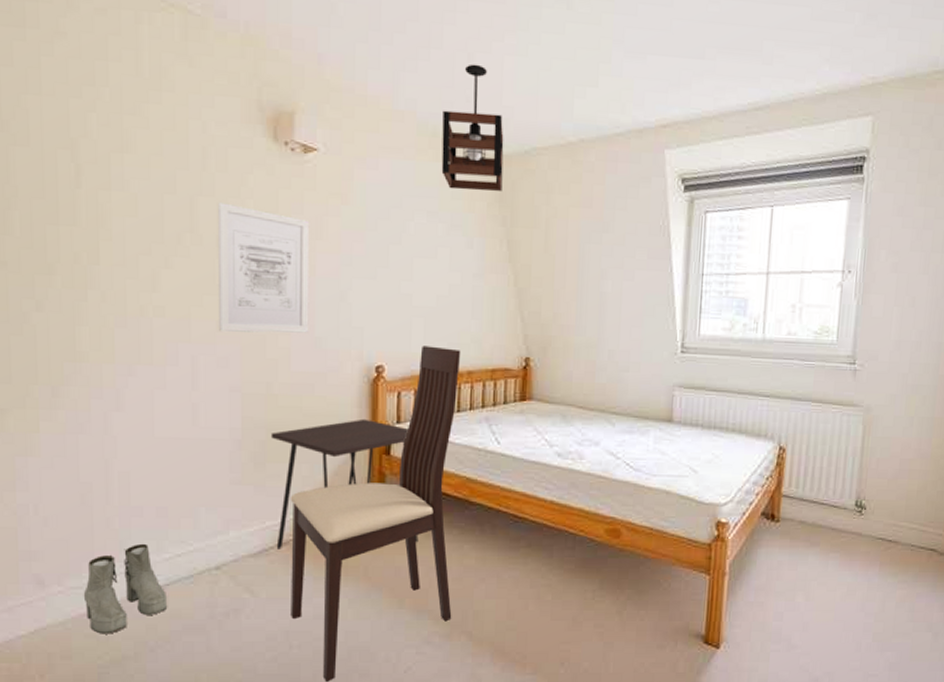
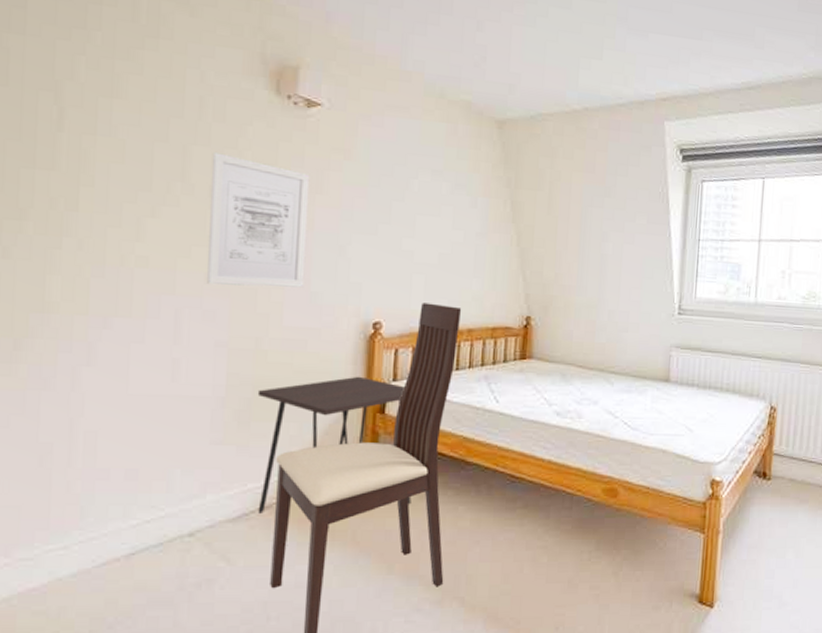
boots: present [83,543,166,634] -> none [33,509,131,611]
pendant light: present [441,64,504,192] -> none [447,31,511,154]

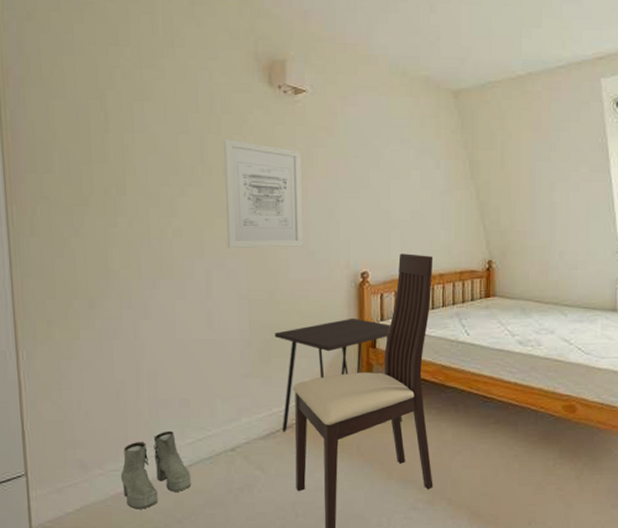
boots: none [33,509,131,611] -> present [120,431,191,509]

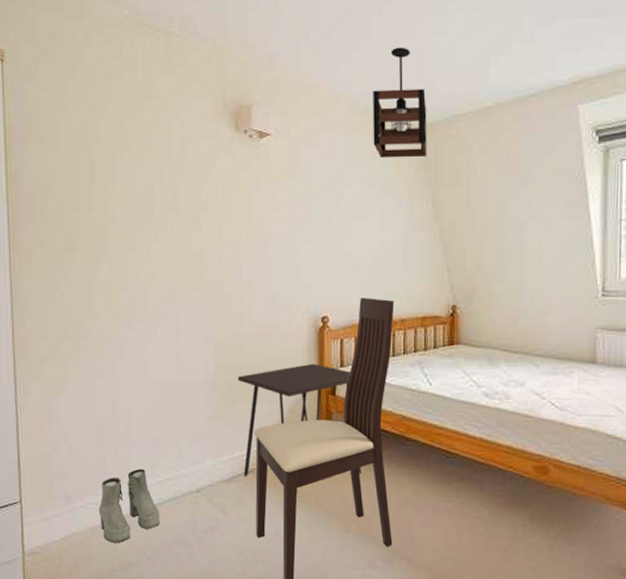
wall art: present [223,139,304,249] -> none [193,185,266,292]
pendant light: none [411,13,463,120] -> present [373,47,427,158]

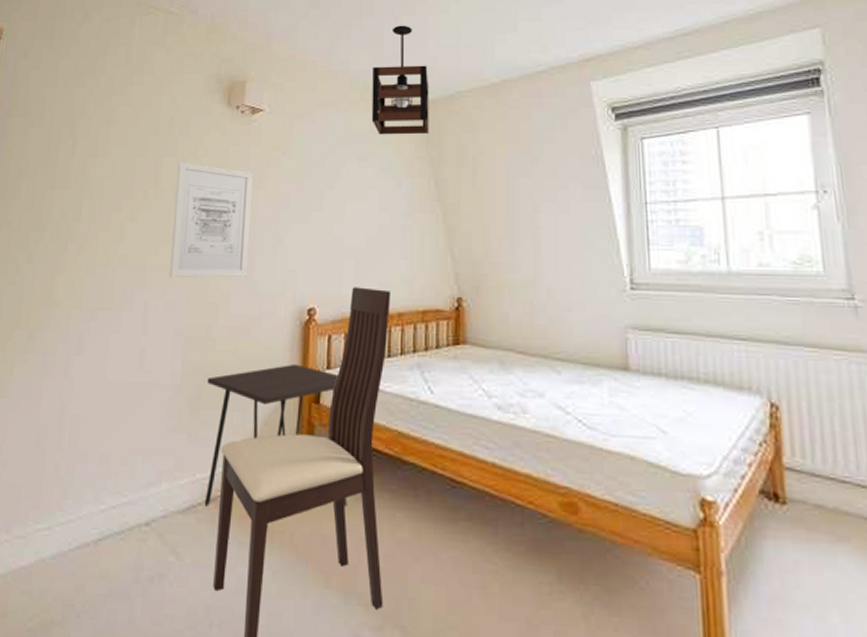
boots: present [98,468,159,543] -> none [25,492,98,593]
wall art: none [193,185,266,292] -> present [170,161,254,278]

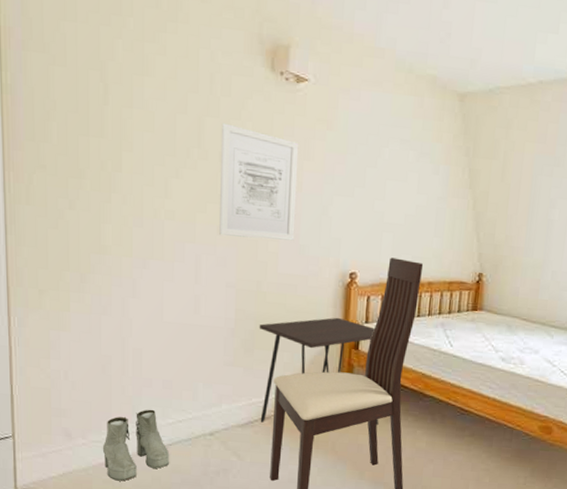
boots: none [25,492,98,593] -> present [102,409,169,481]
pendant light: present [371,25,429,135] -> none [415,8,472,125]

